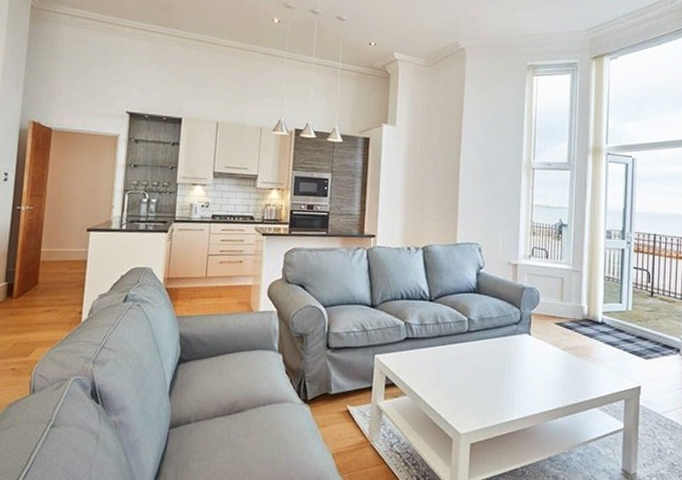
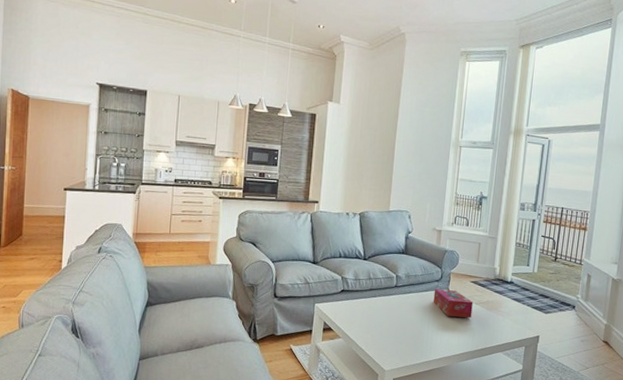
tissue box: none [512,333,560,367] -> present [433,289,473,318]

